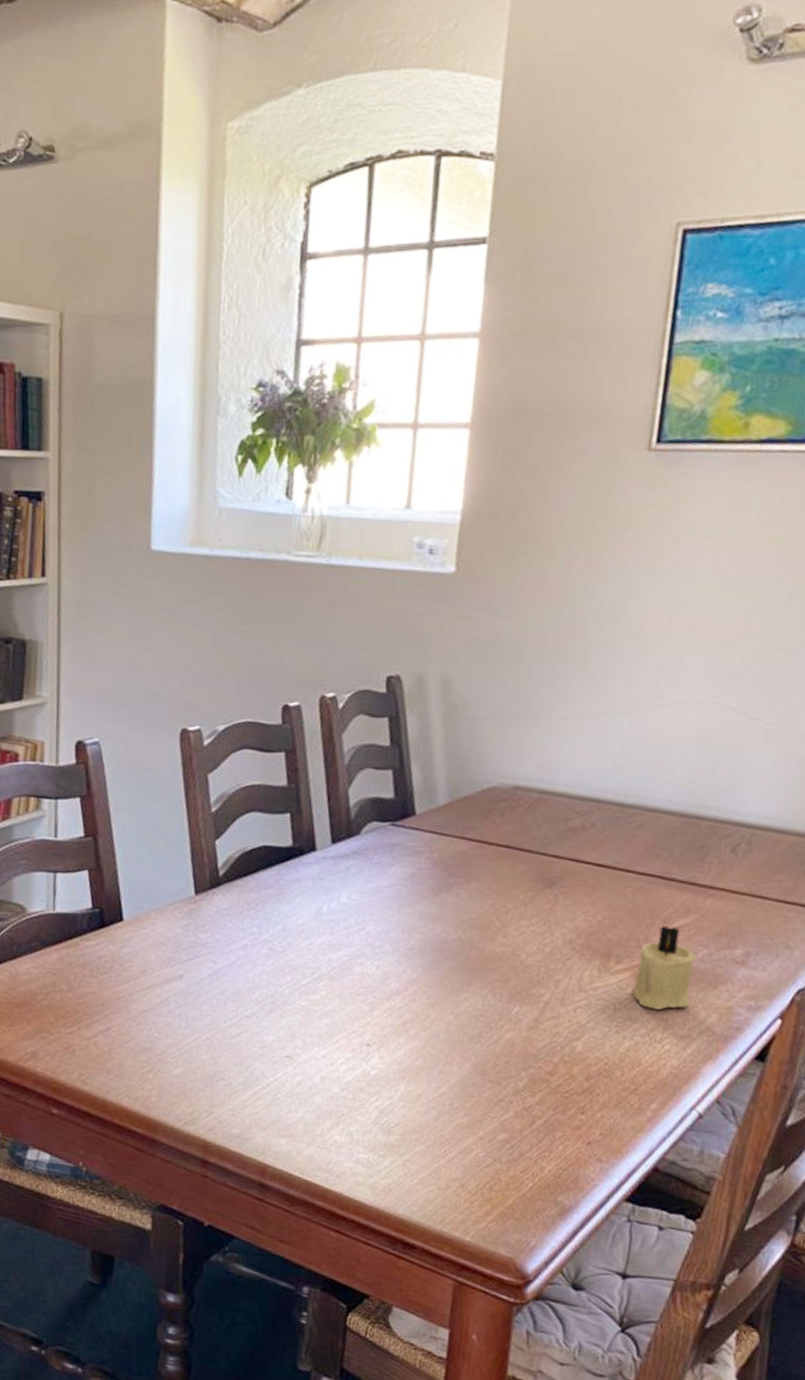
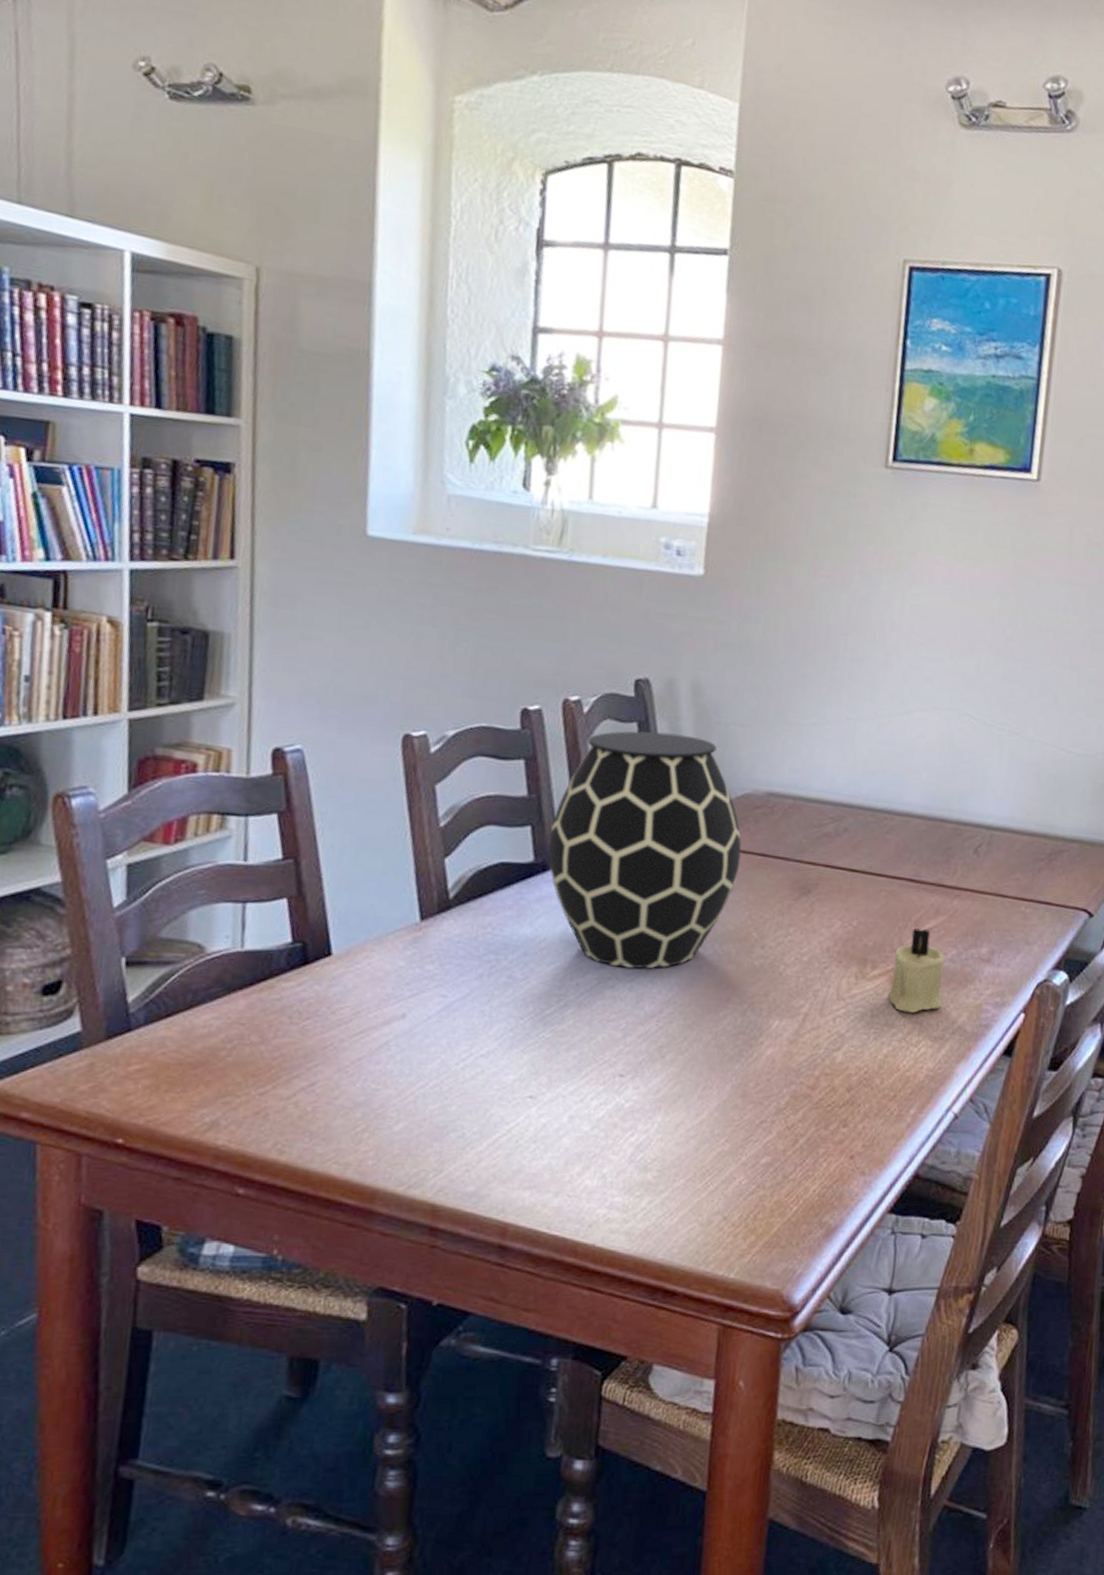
vase: none [305,725,487,950] -> present [548,731,742,969]

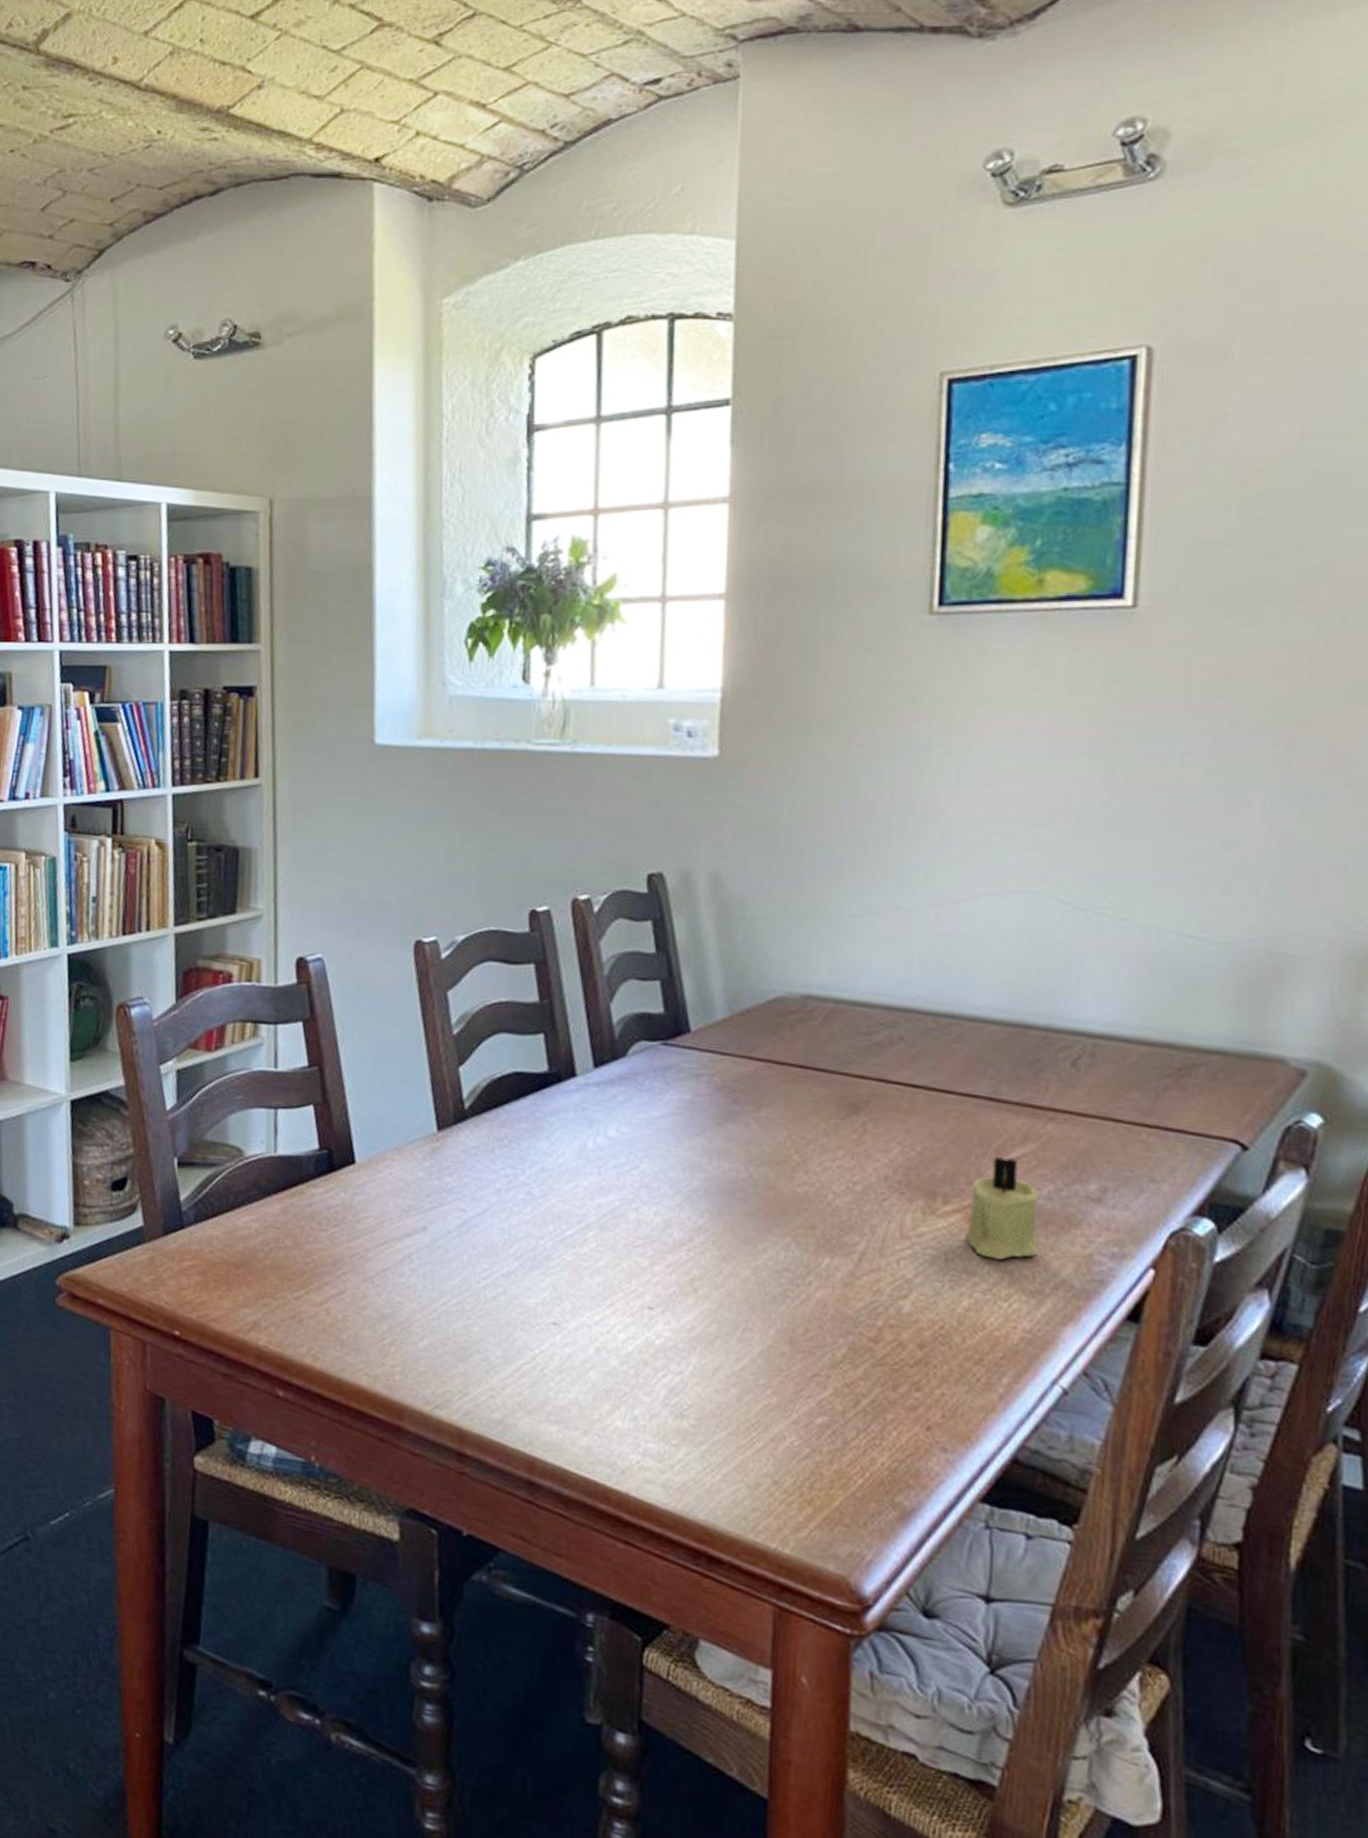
vase: present [548,731,742,969] -> none [562,930,776,1192]

